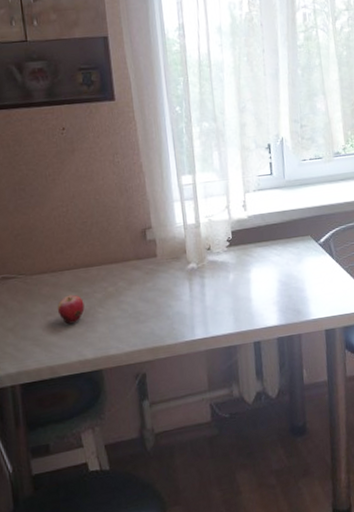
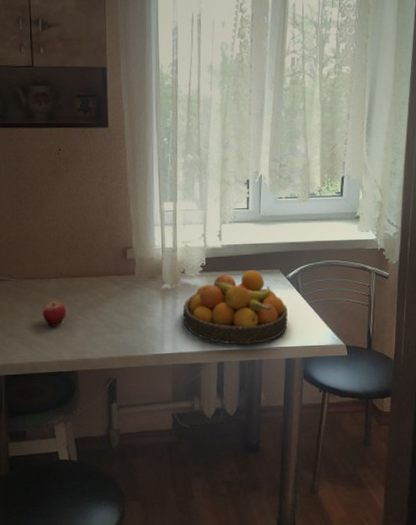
fruit bowl: none [211,239,324,322] -> present [182,270,288,345]

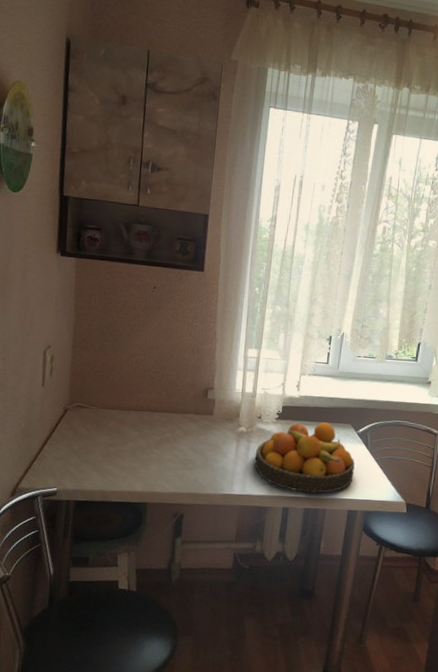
apple: present [42,300,66,327] -> none [118,432,143,458]

